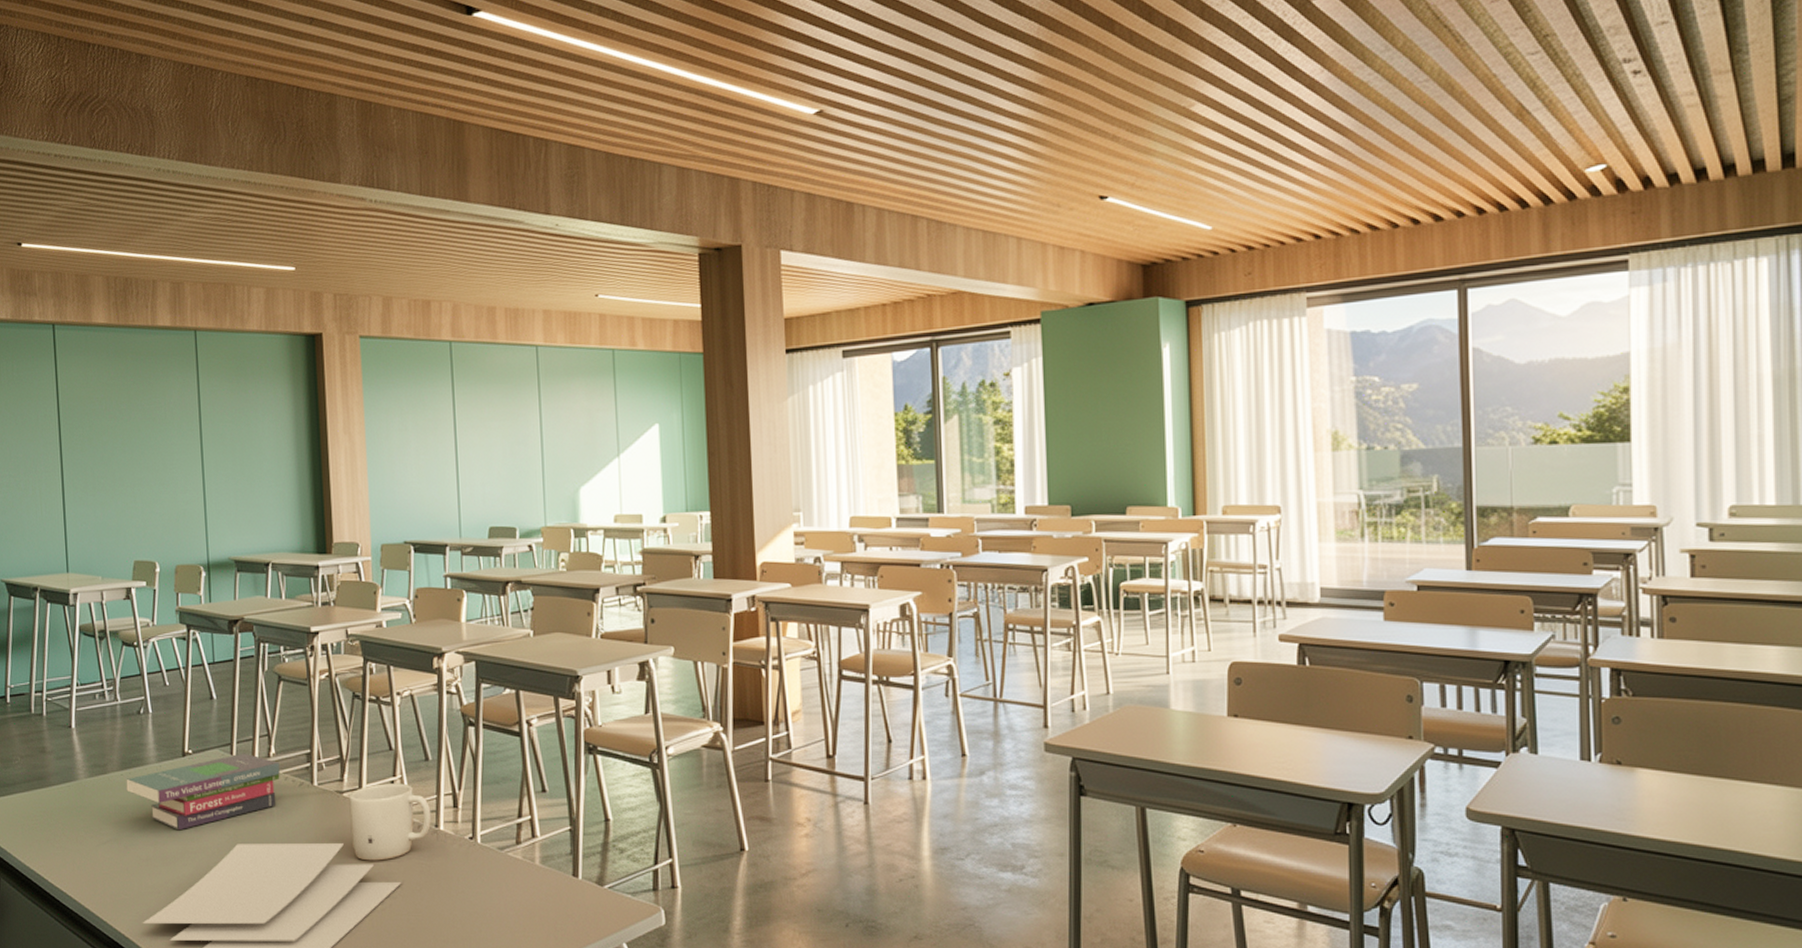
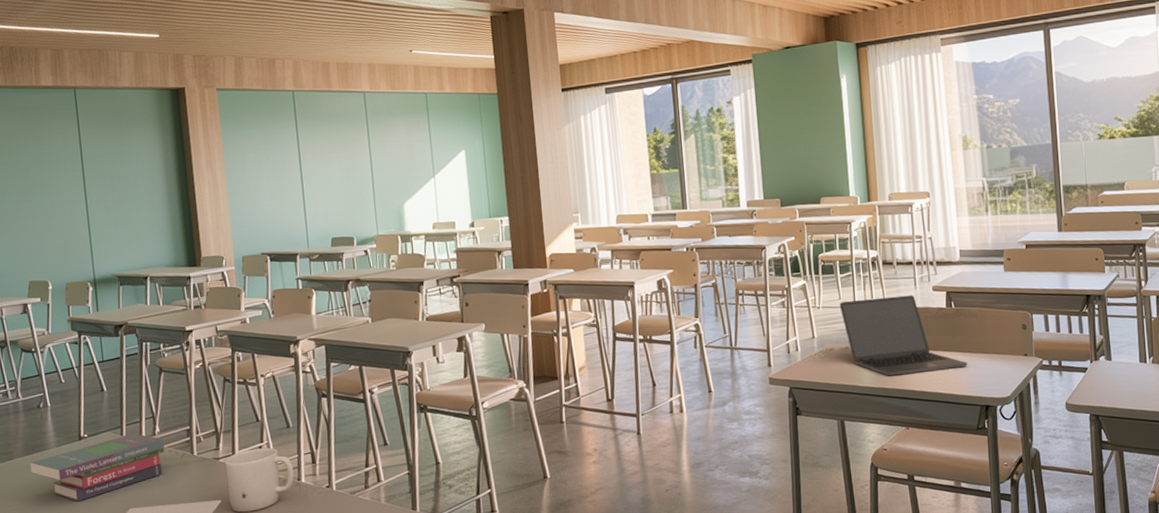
laptop: none [1146,645,1325,753] -> present [839,295,968,376]

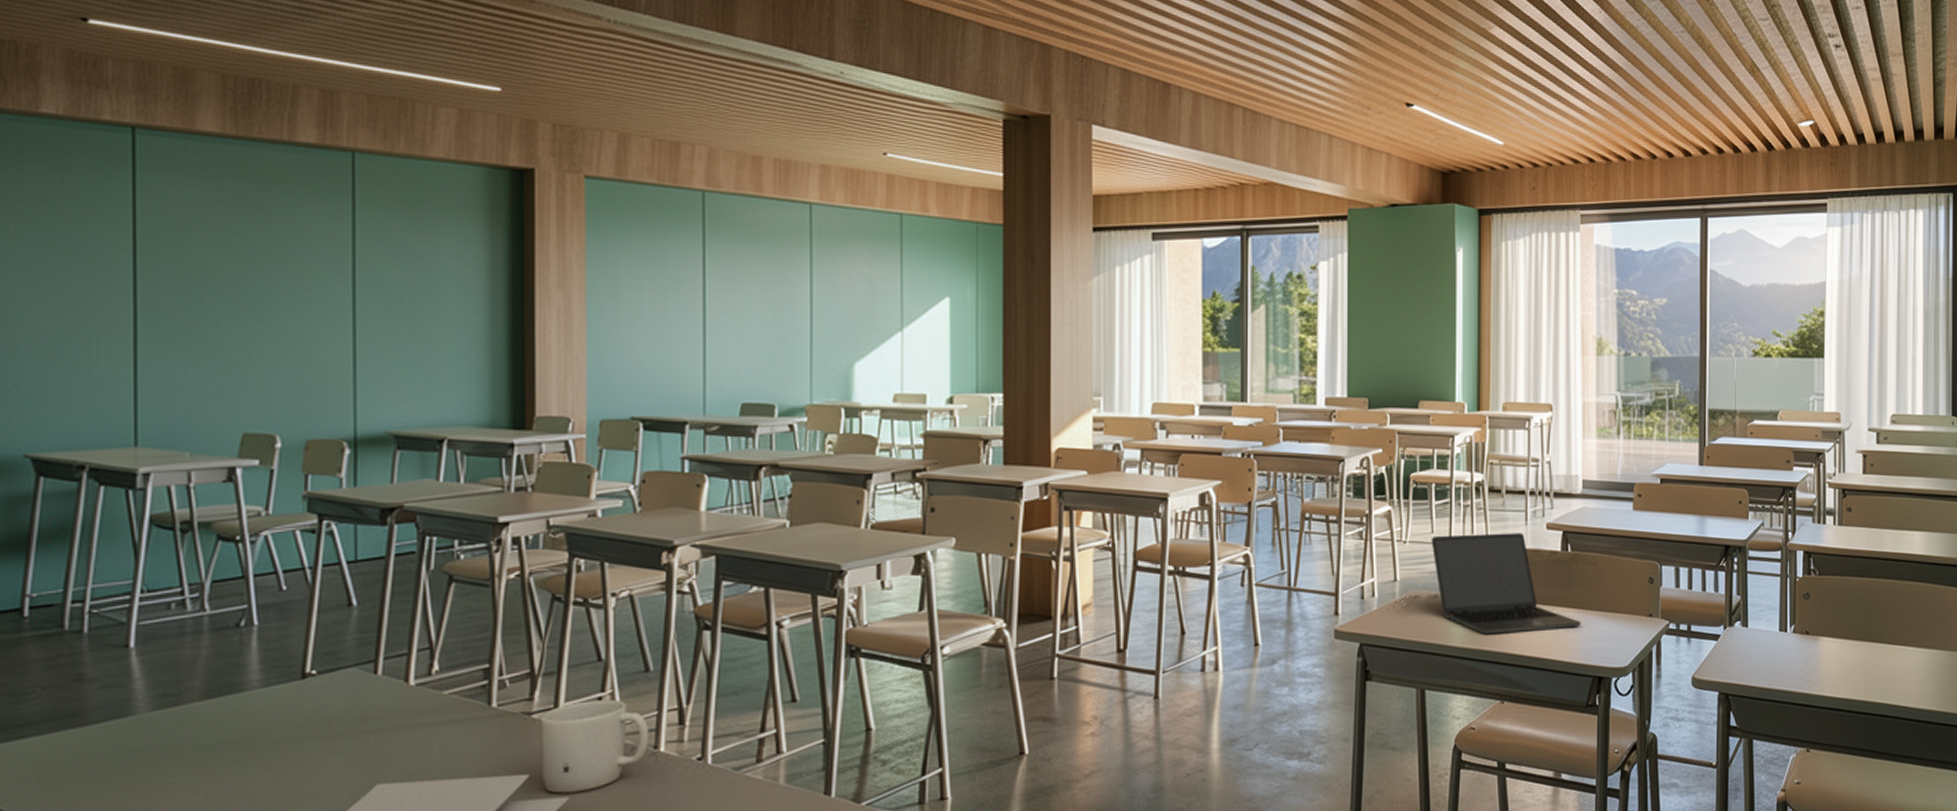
books: present [30,433,165,502] -> none [212,671,445,772]

